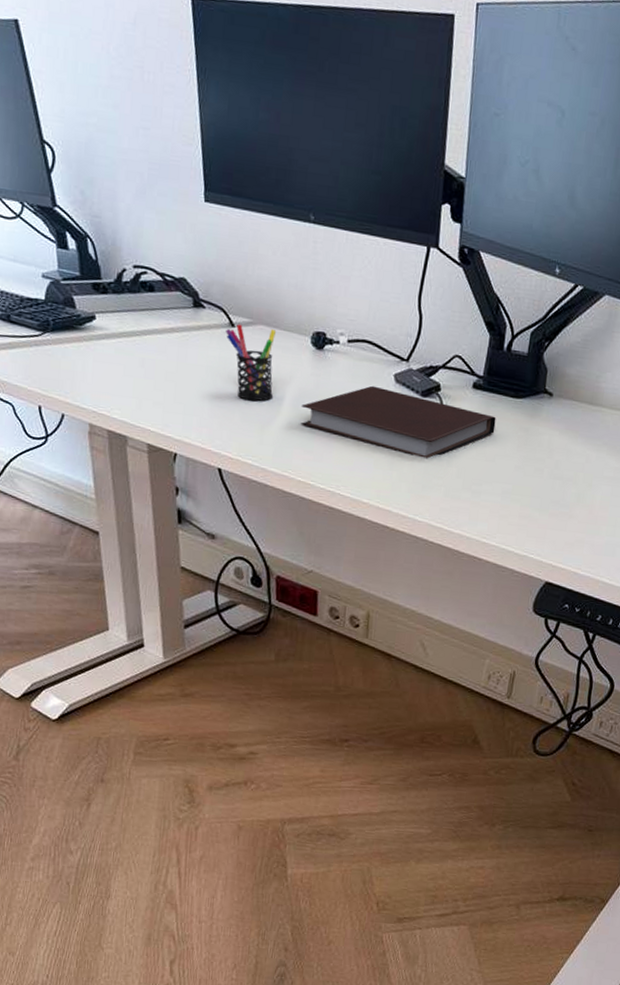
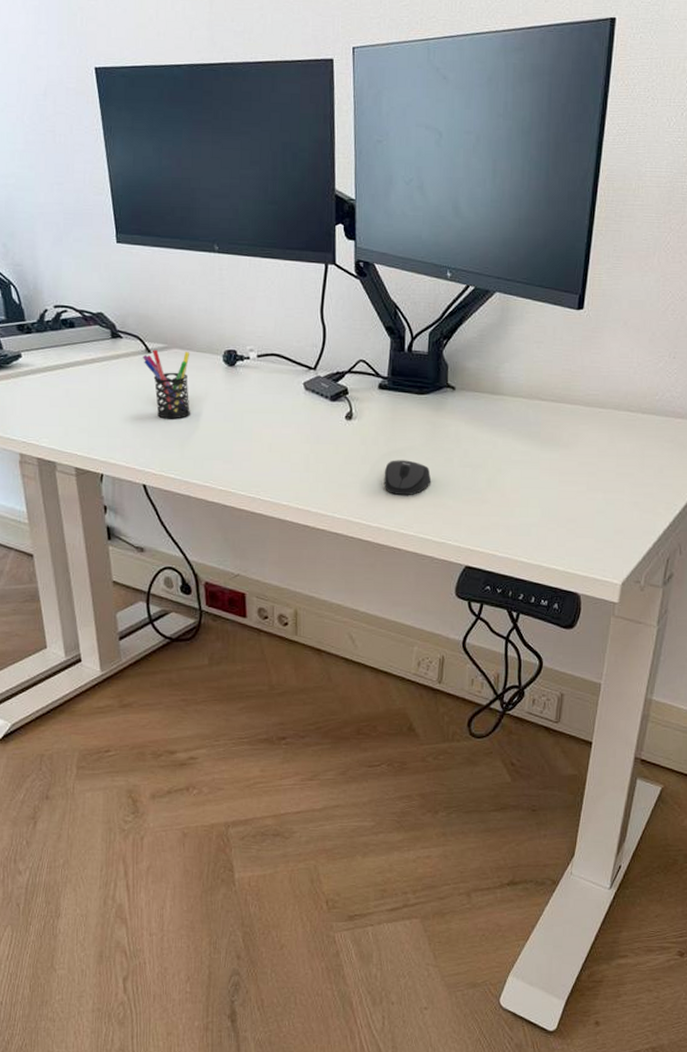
notebook: present [301,385,496,459] -> none [218,395,404,458]
mouse: none [469,465,519,504] -> present [383,460,432,496]

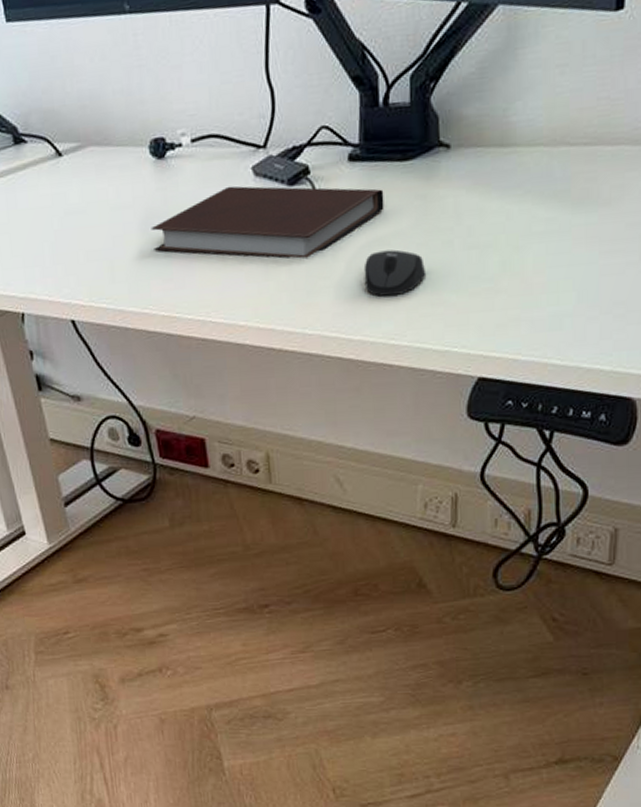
pen holder: present [143,350,190,419] -> none [53,148,117,237]
notebook: none [218,395,404,458] -> present [151,186,384,259]

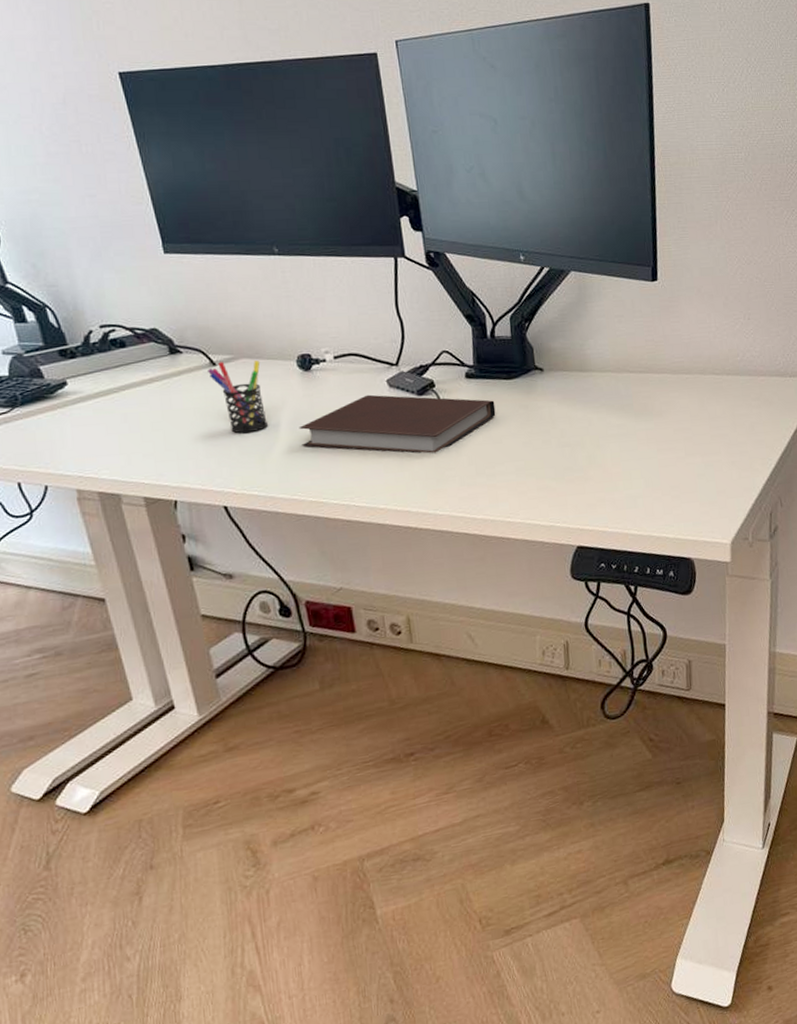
pen holder: none [53,148,117,237] -> present [208,360,268,434]
mouse: present [363,249,427,297] -> none [482,447,532,484]

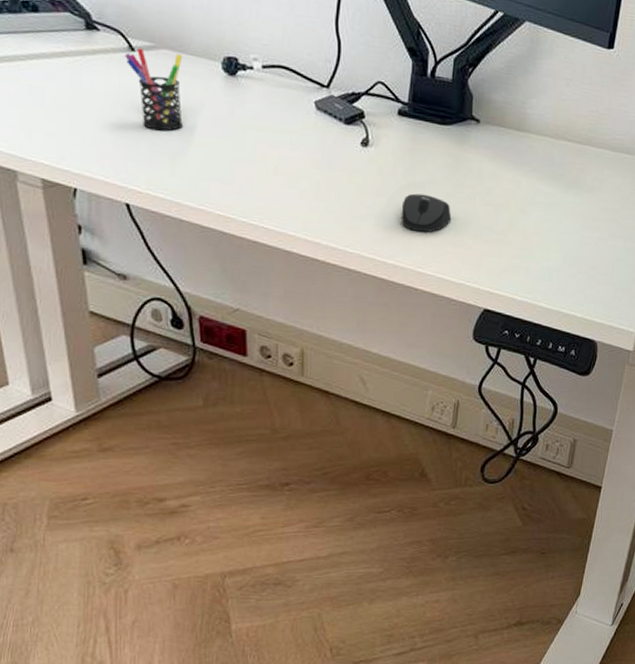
notebook: present [299,394,496,454] -> none [215,113,424,188]
mouse: none [482,447,532,484] -> present [401,193,452,233]

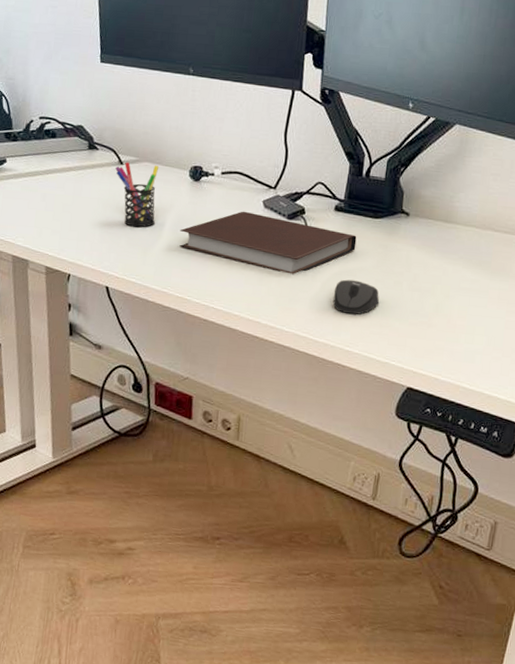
notebook: none [215,113,424,188] -> present [179,211,357,274]

